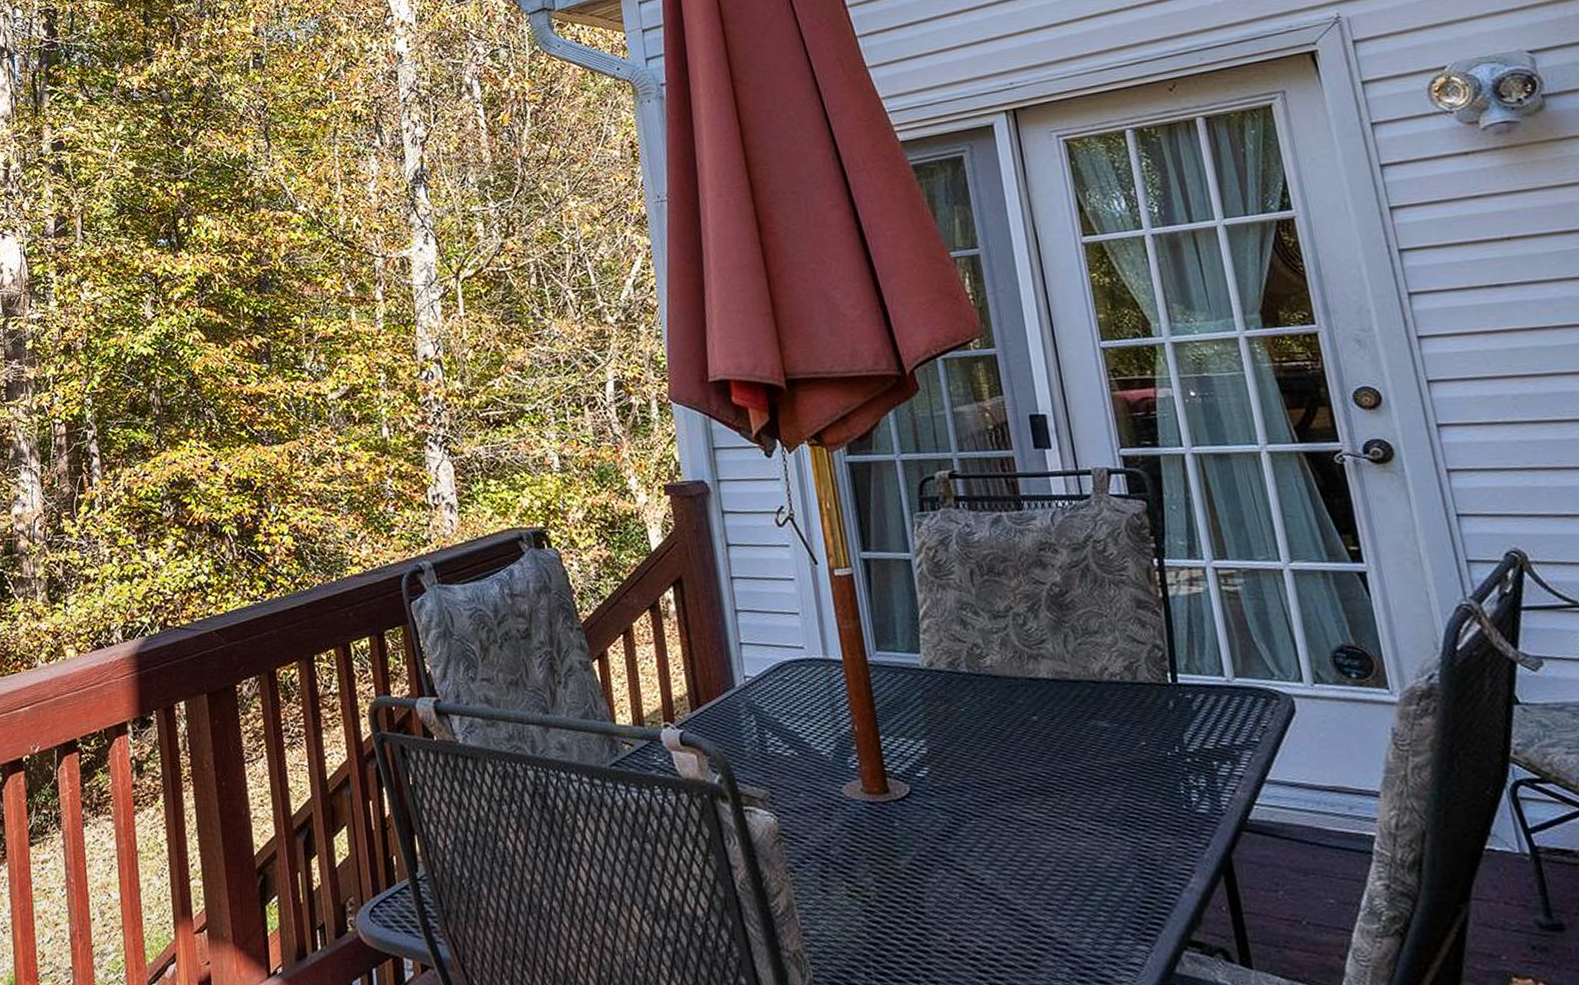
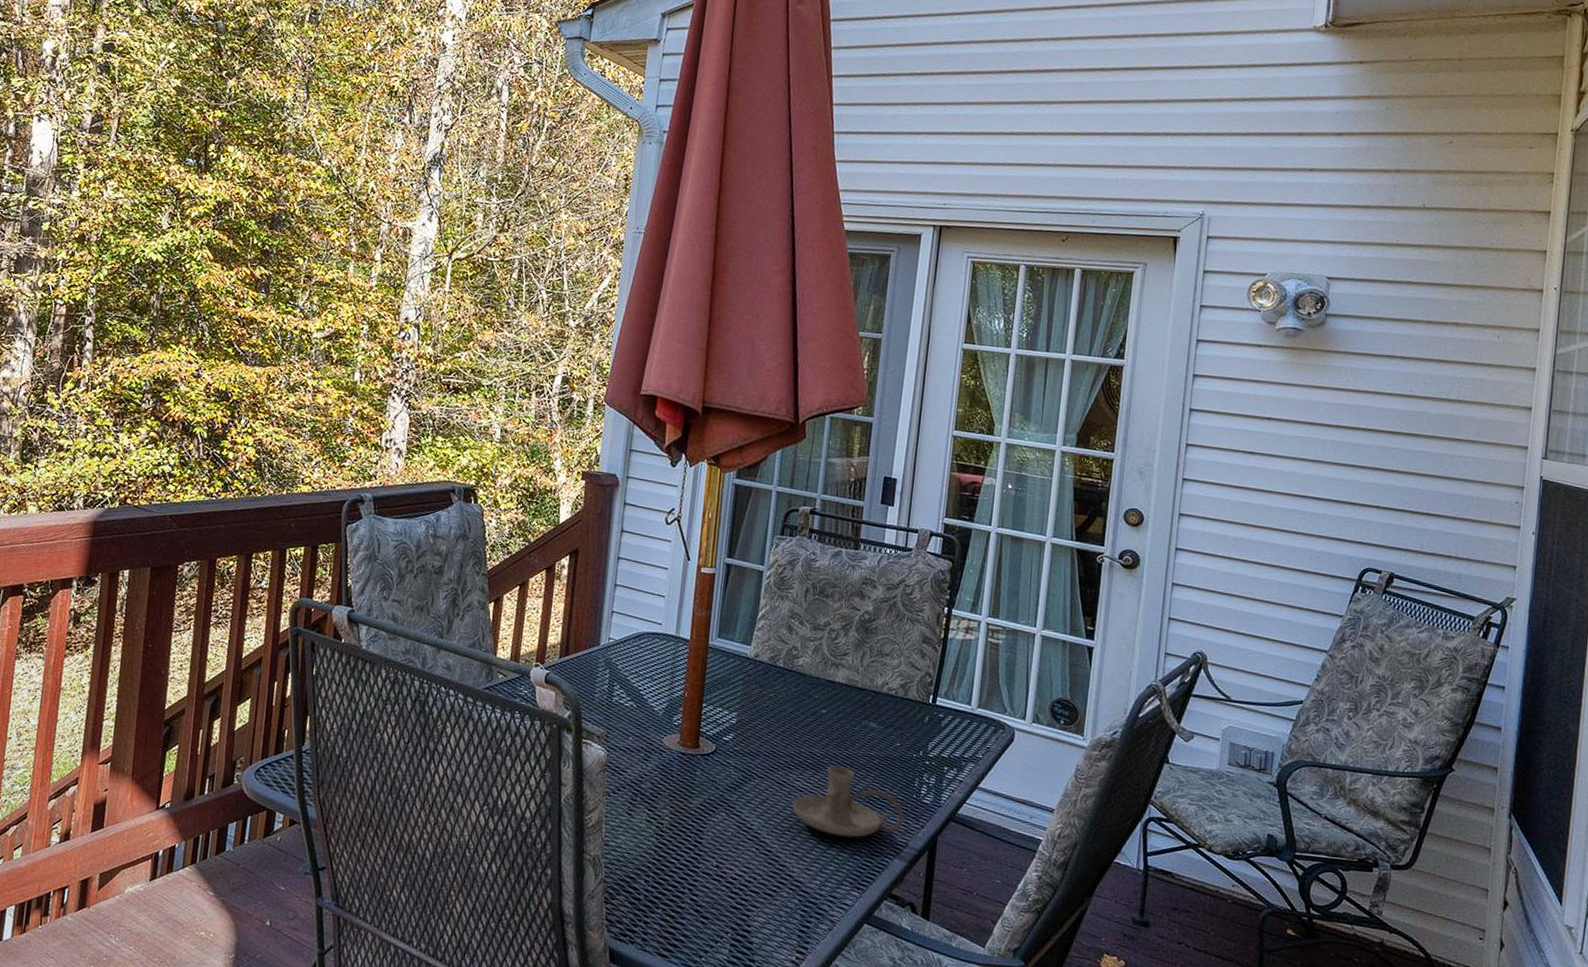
candle holder: none [1027,784,1180,876] -> present [792,765,905,838]

